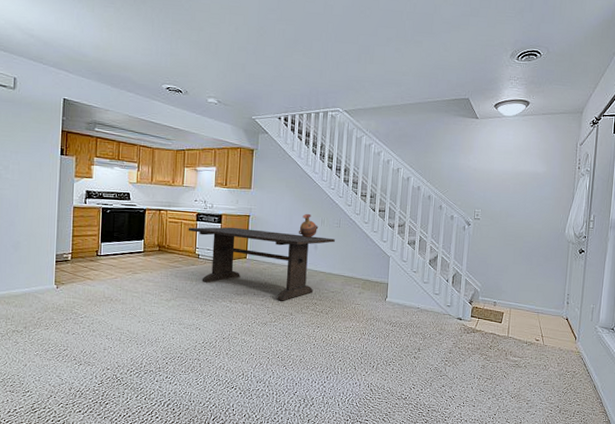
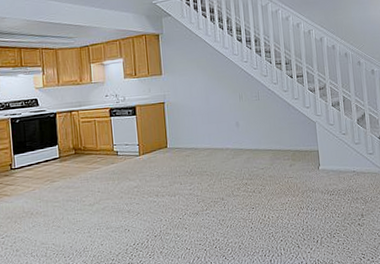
dining table: present [188,227,335,301] -> none [102,113,256,187]
vessel: present [298,213,319,238] -> none [216,90,237,117]

